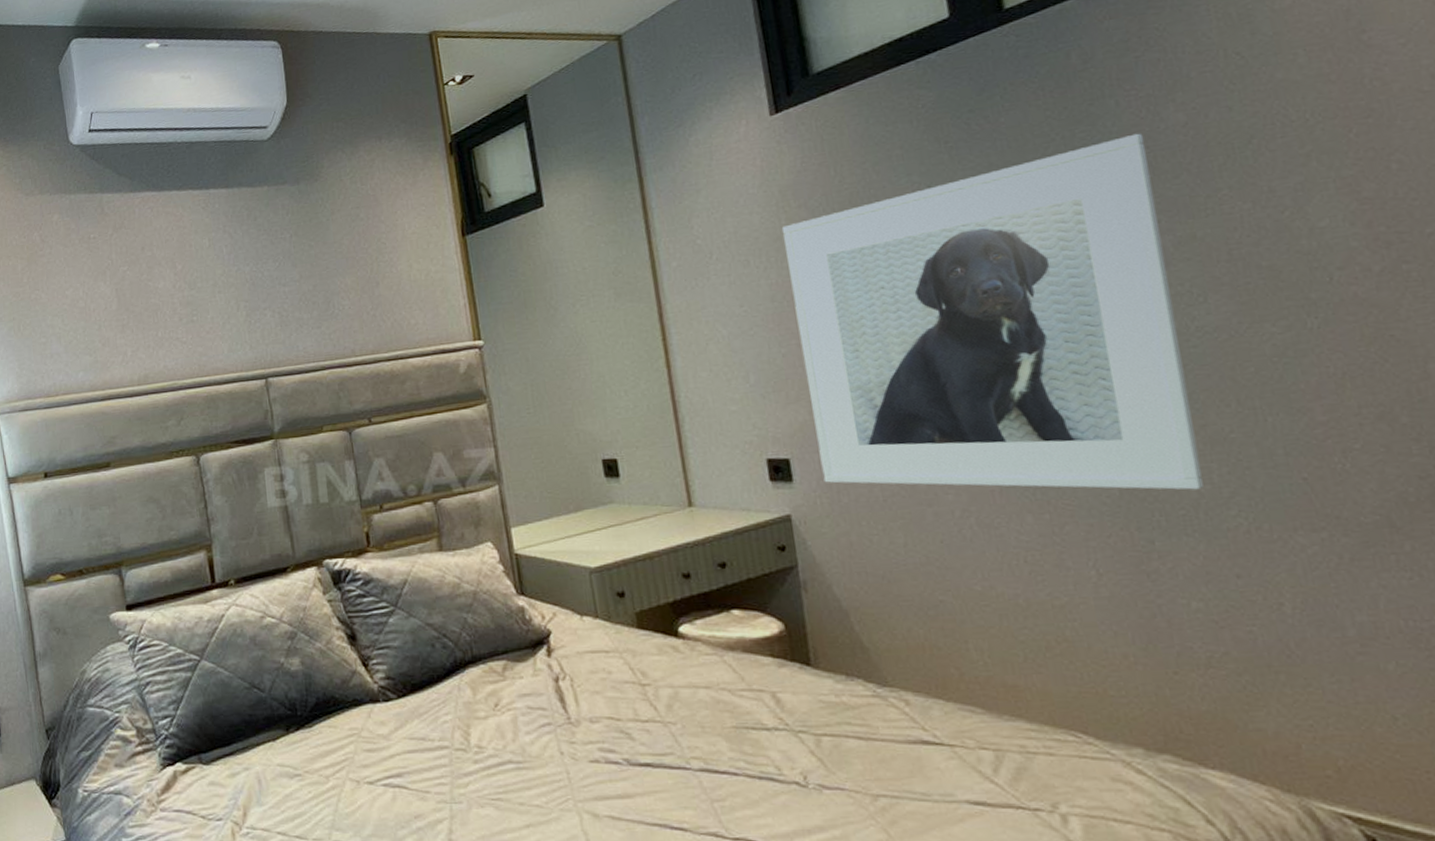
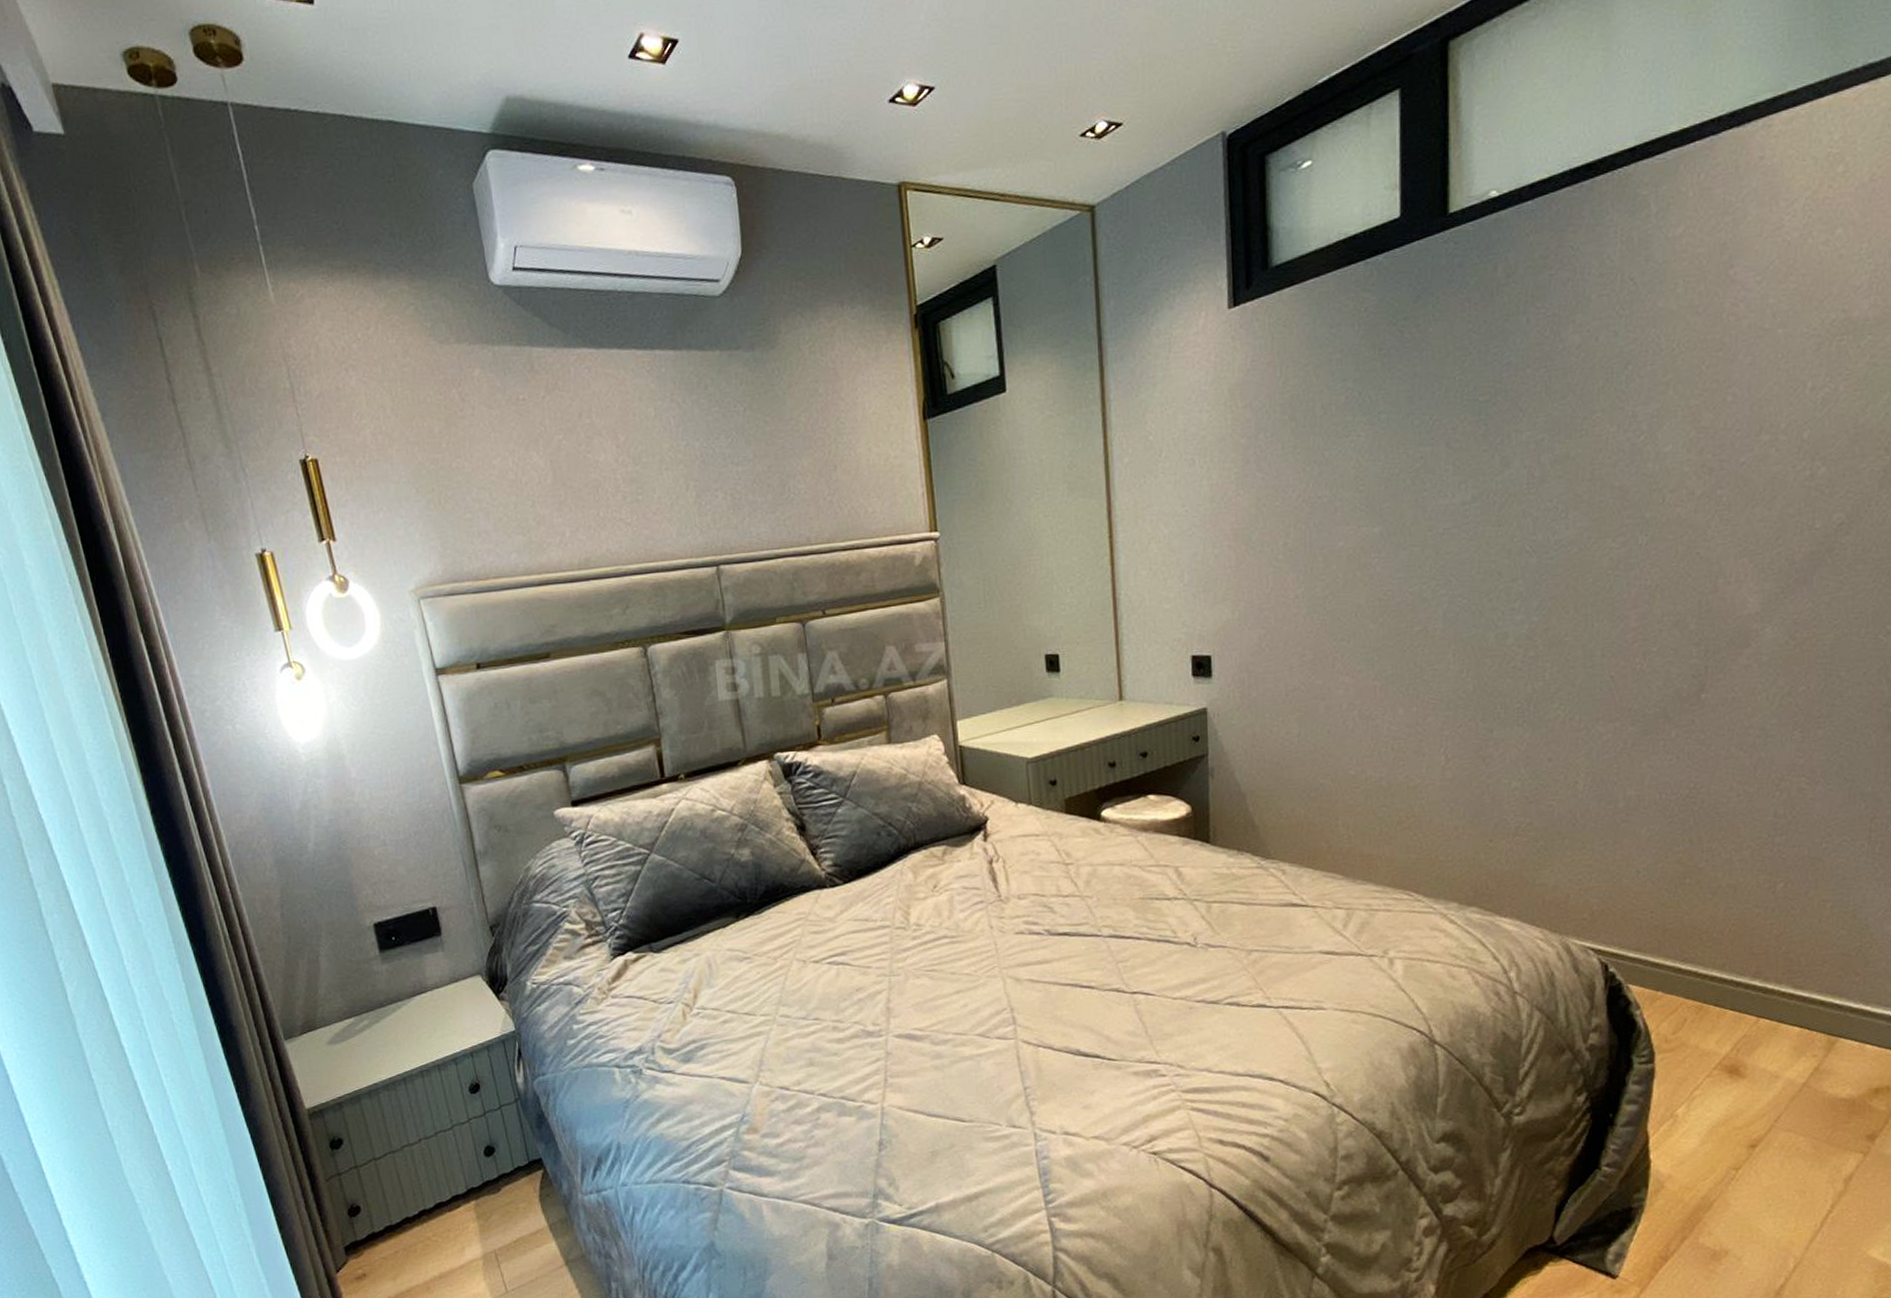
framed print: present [781,133,1203,490] -> none [1227,352,1544,686]

